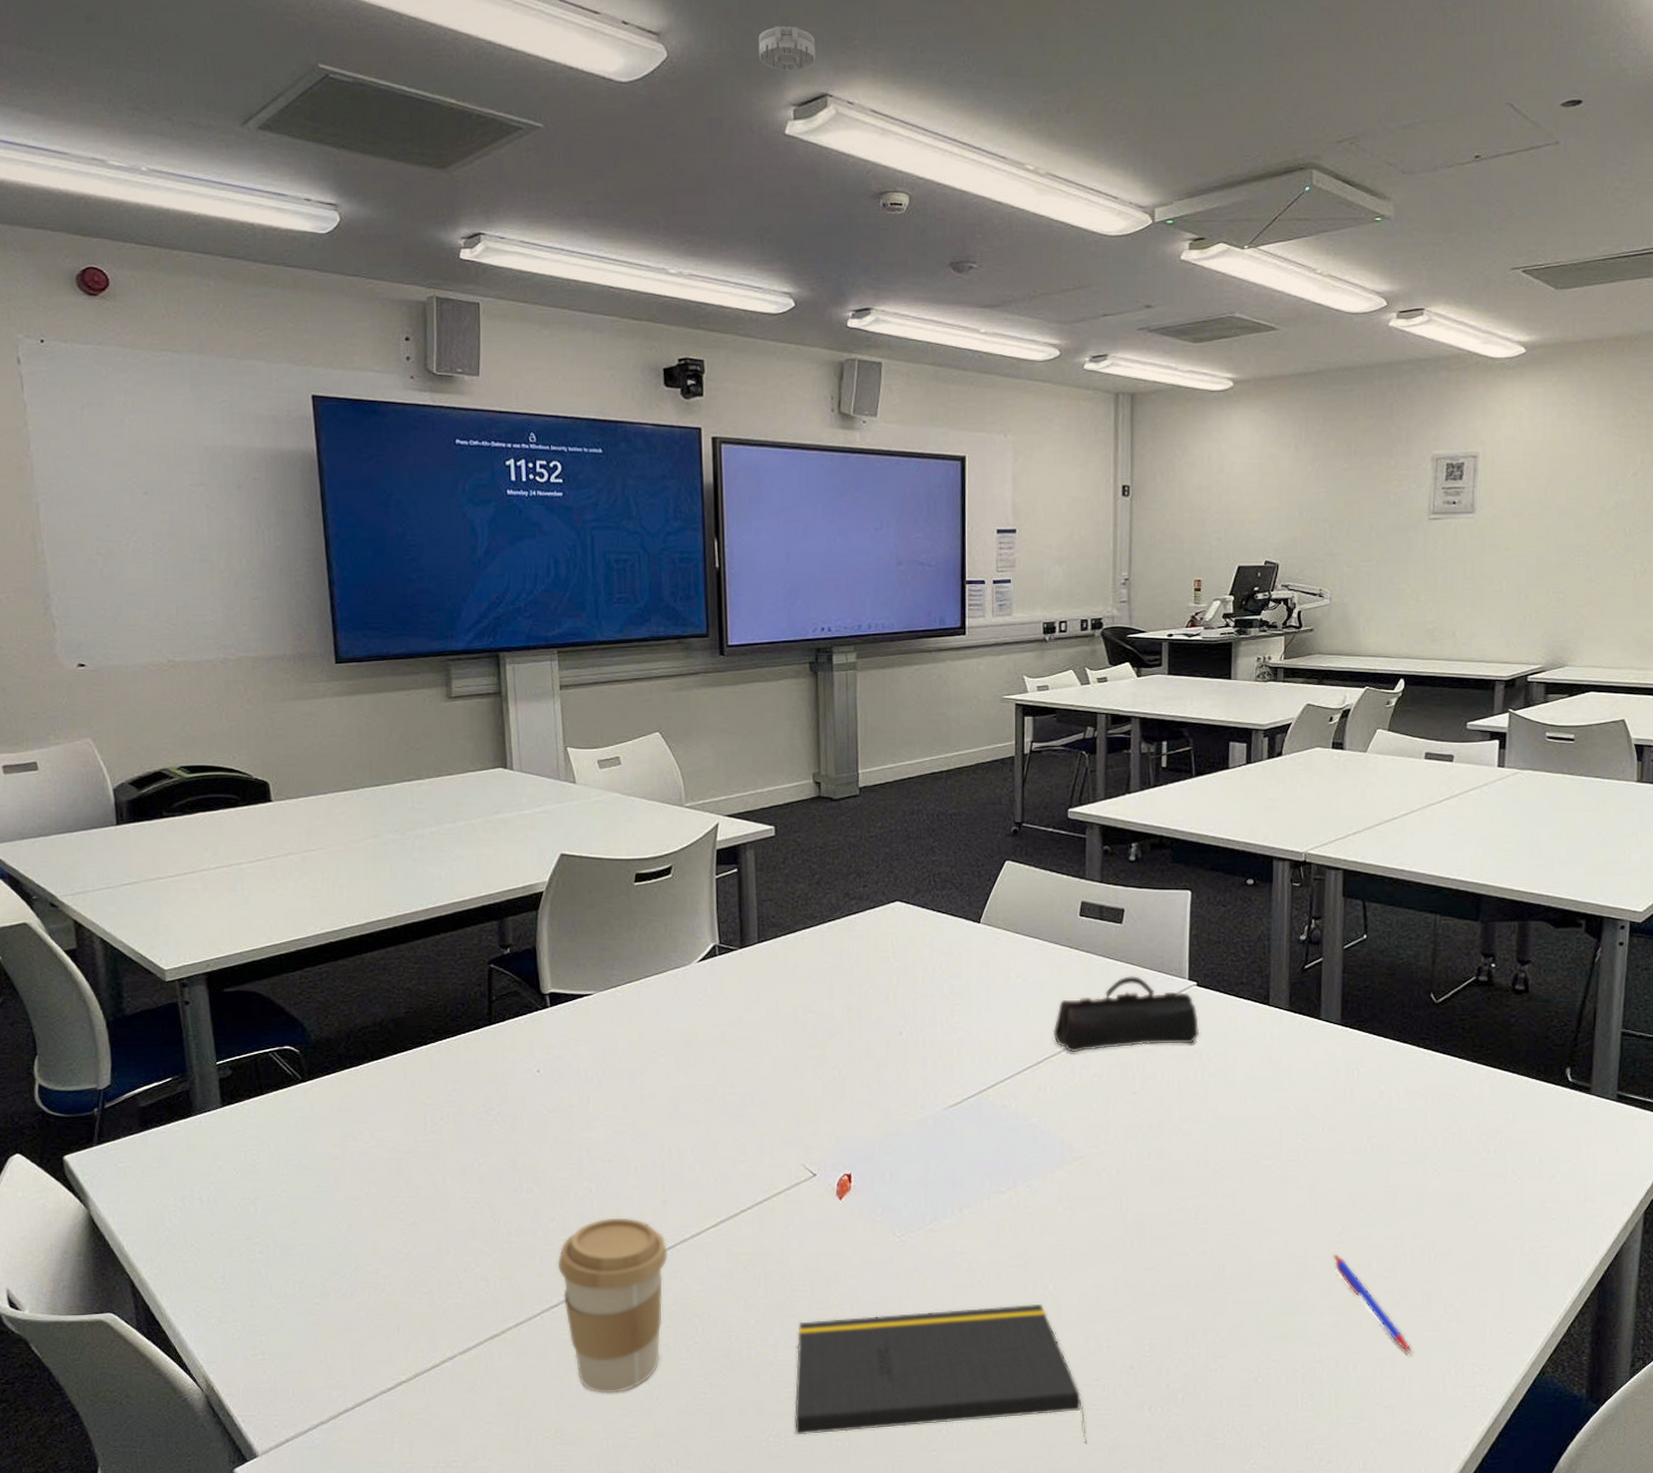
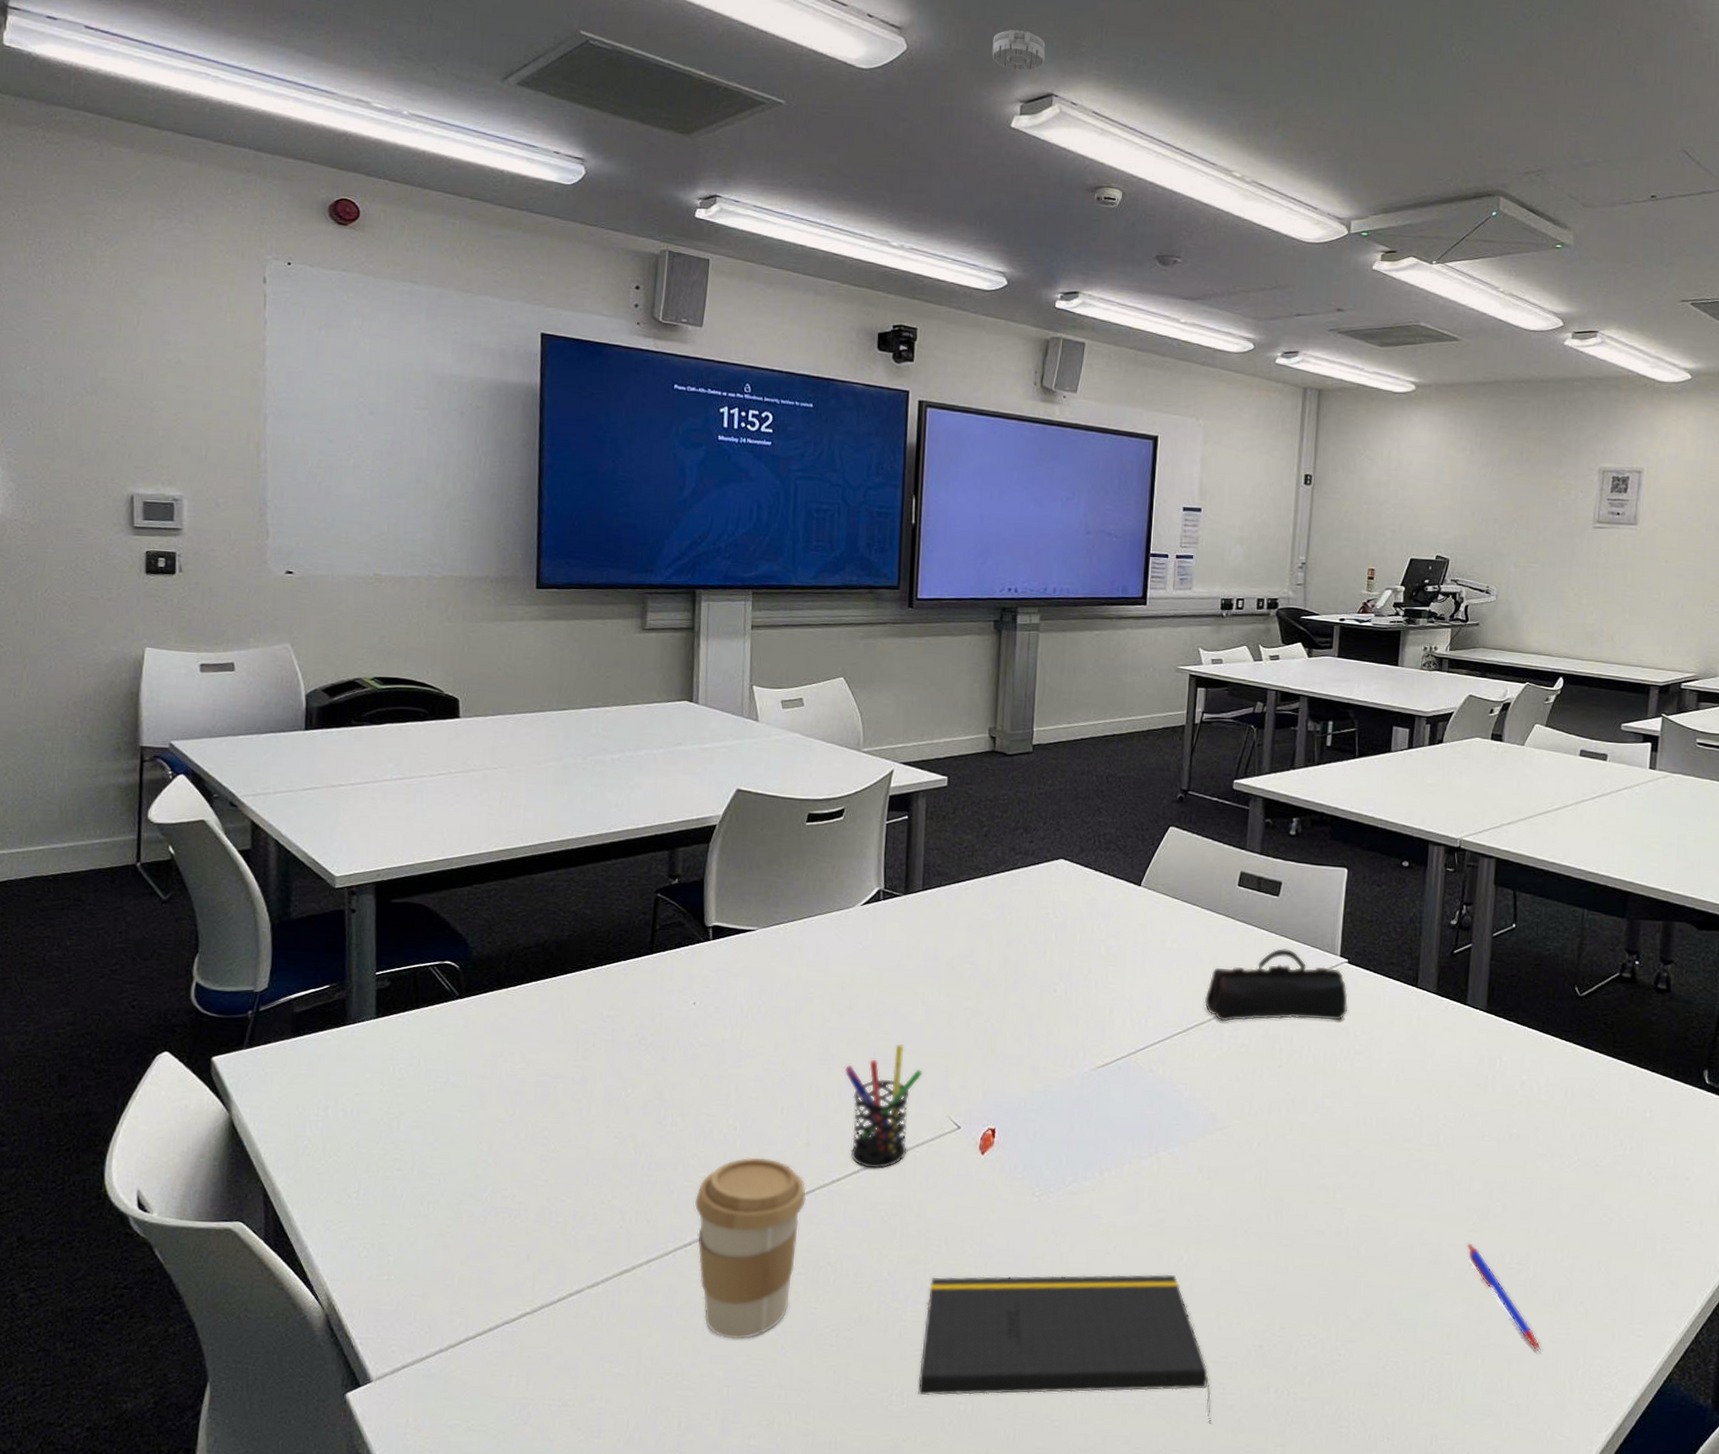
pen holder: none [695,1098,773,1221] -> present [844,1045,922,1169]

